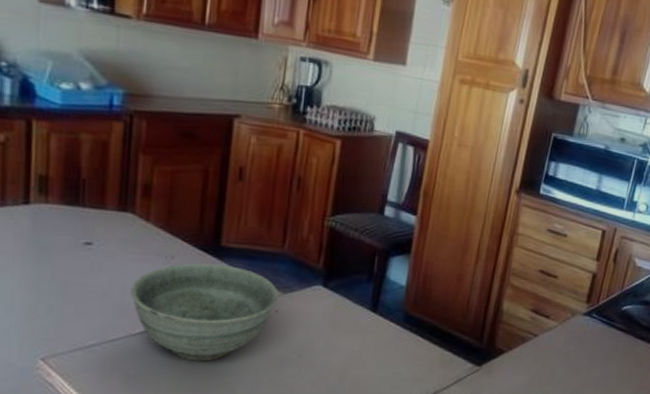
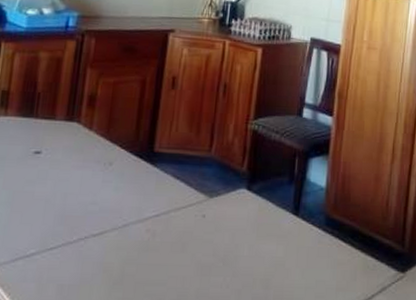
bowl: present [130,263,279,361] -> none [71,169,206,270]

